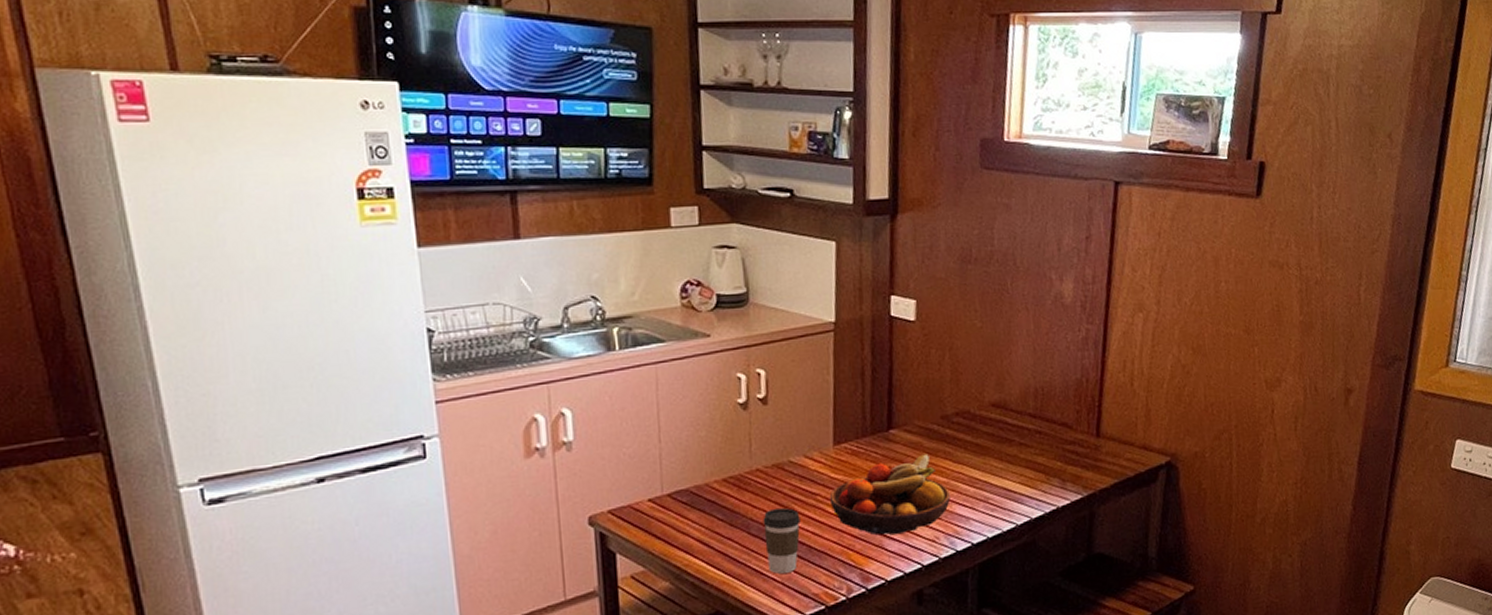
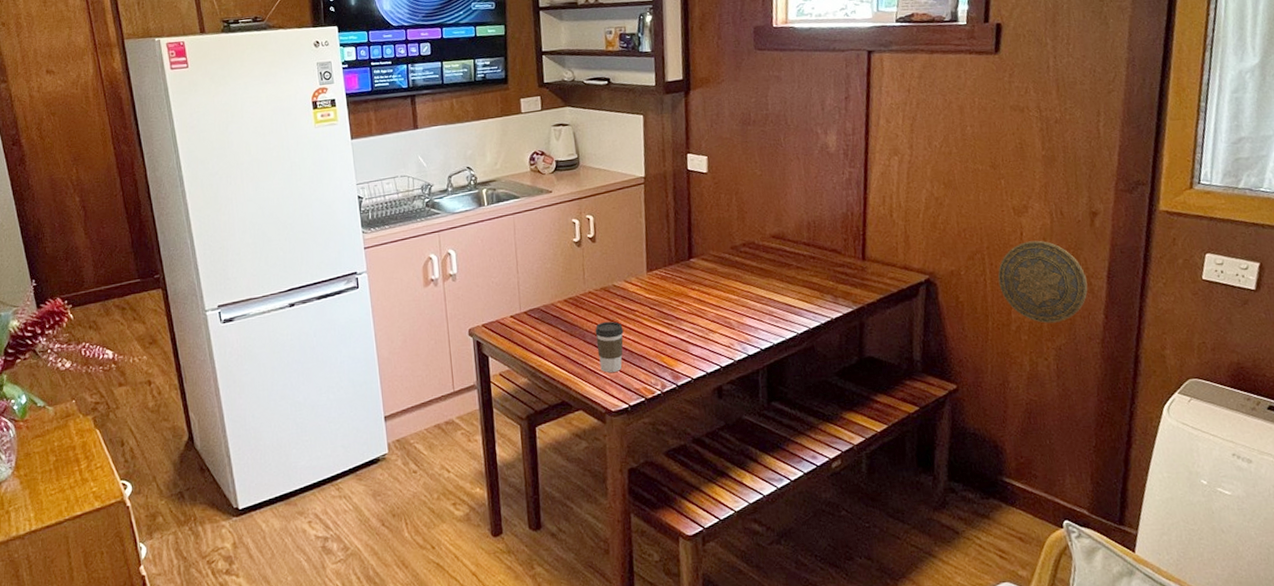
fruit bowl: present [829,454,950,536] -> none [645,277,741,343]
decorative plate: none [1244,419,1338,515] -> present [997,240,1088,324]

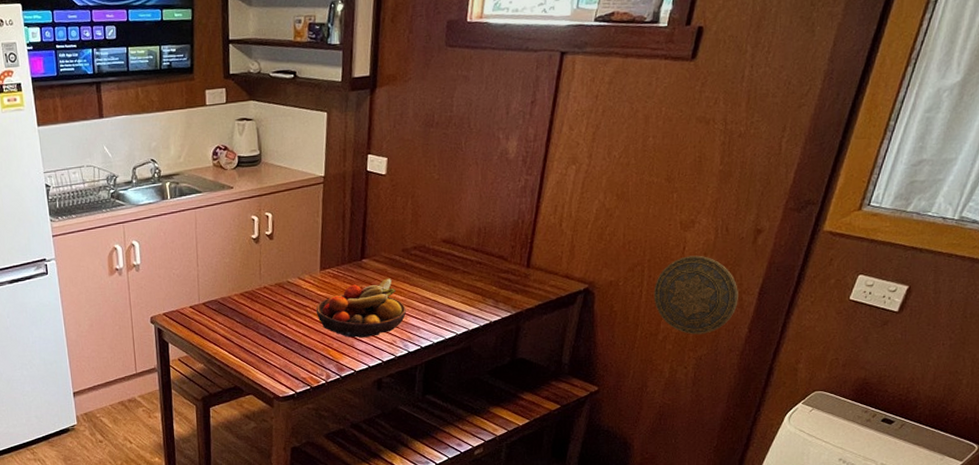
coffee cup: present [595,321,624,373] -> none [268,315,295,362]
fruit bowl: none [645,277,741,343] -> present [316,278,406,338]

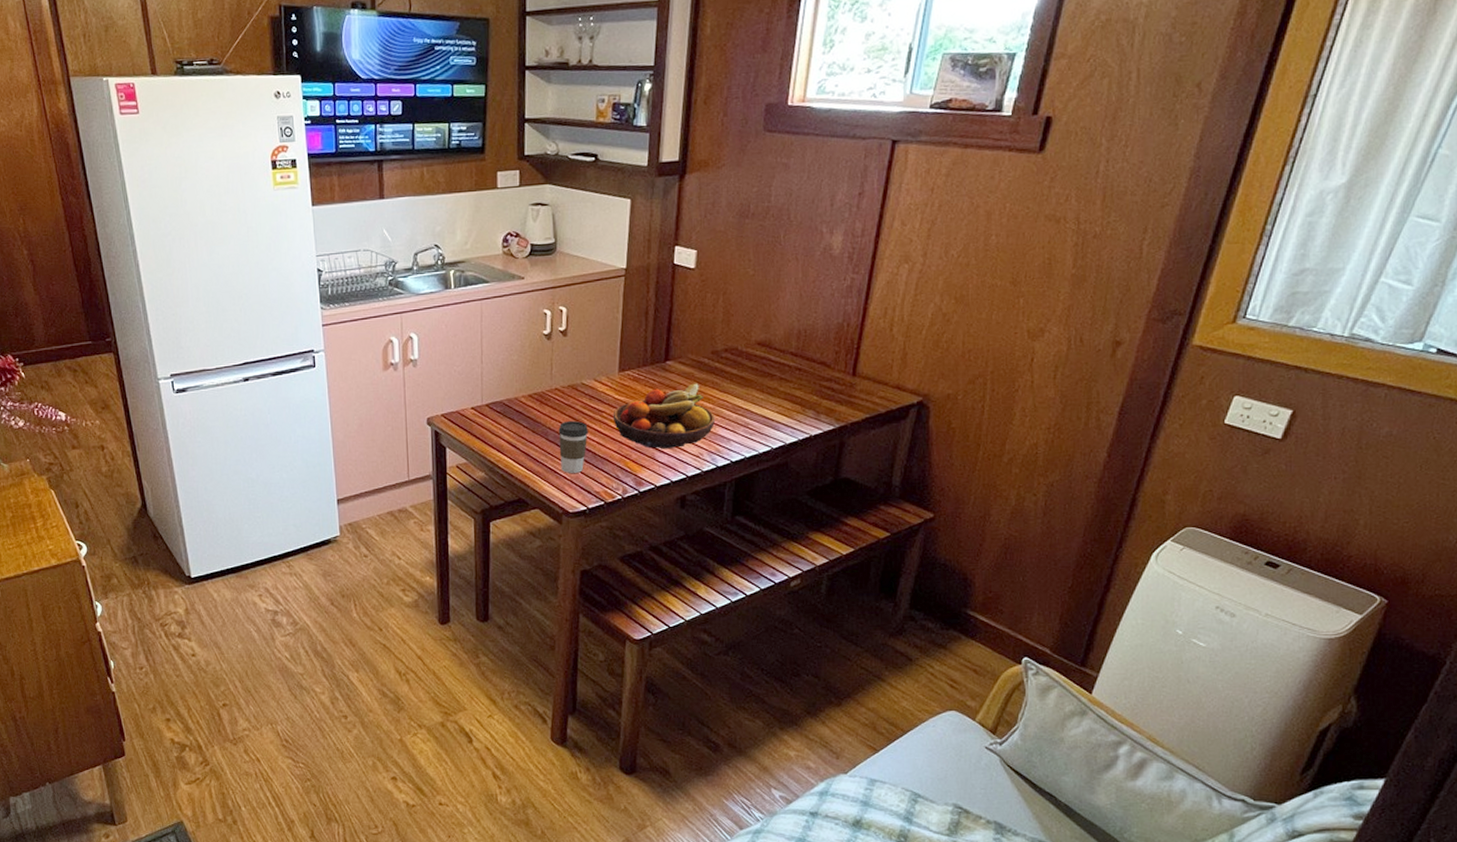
coffee cup: none [268,315,295,362] -> present [558,420,588,473]
decorative plate: present [653,255,738,335] -> none [997,368,1095,458]

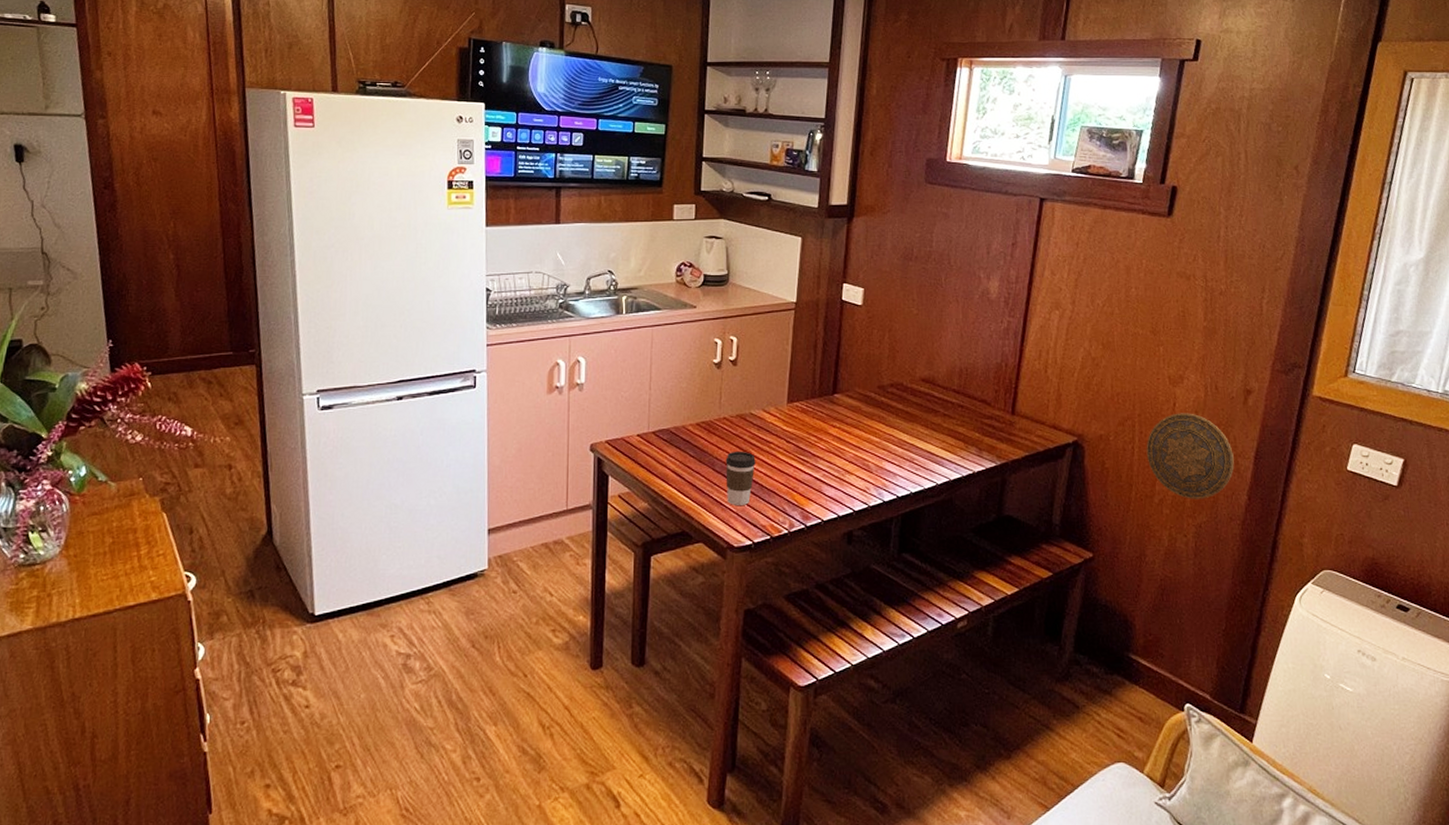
fruit bowl: present [612,383,715,449] -> none [780,417,881,482]
decorative plate: none [997,368,1095,458] -> present [1146,413,1234,499]

